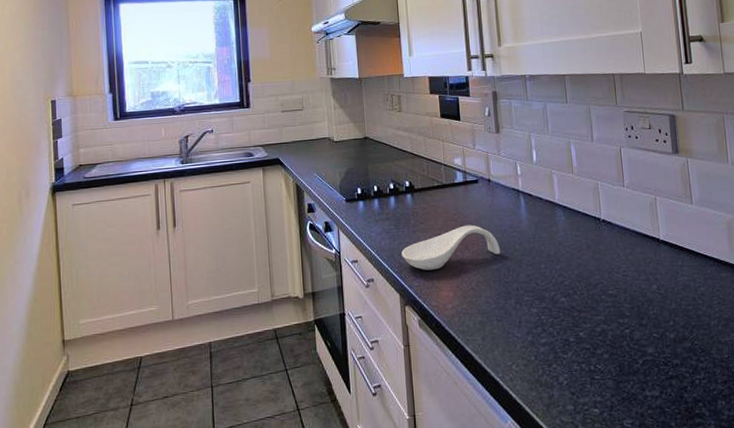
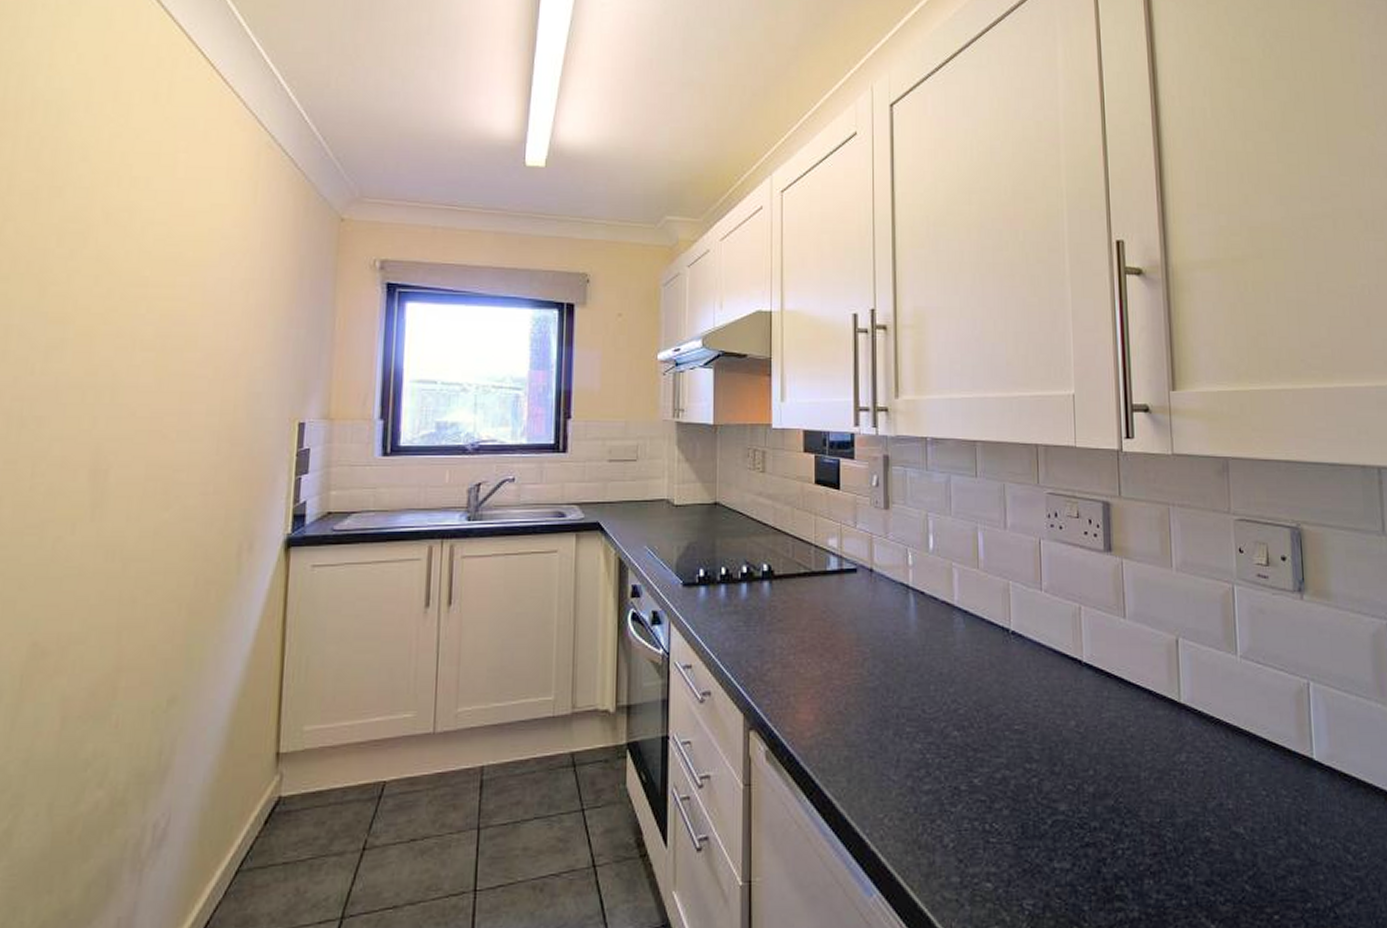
spoon rest: present [401,224,501,271] -> none [750,627,880,684]

